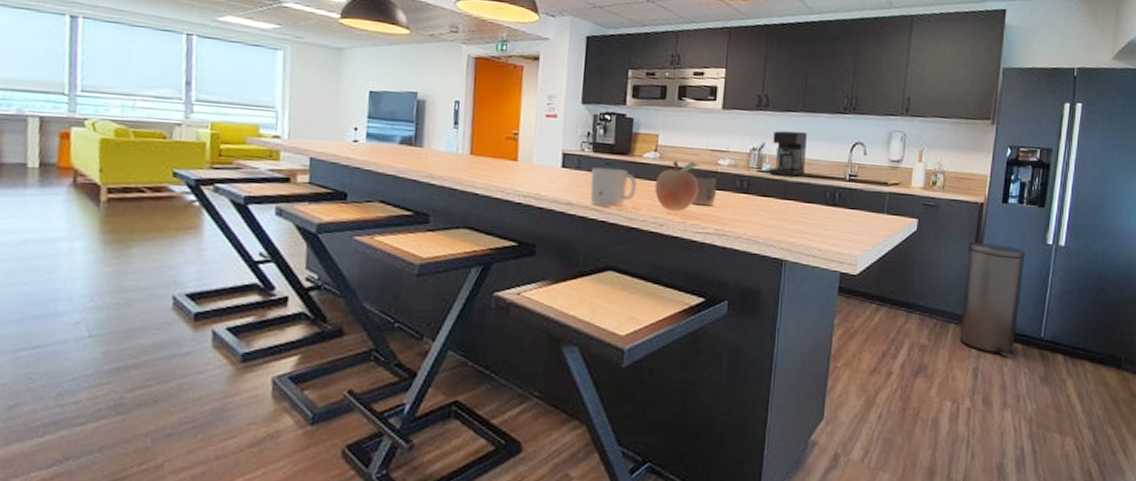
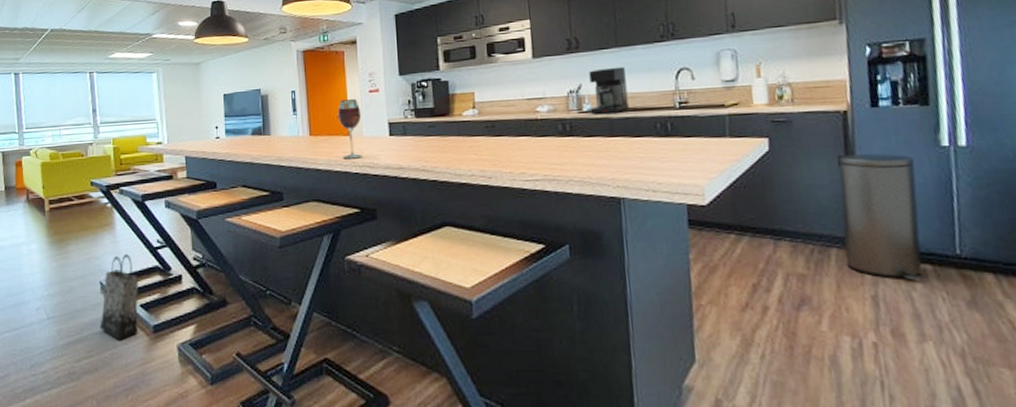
shopping bag: none [166,265,229,370] -> present [99,253,139,342]
wineglass: none [506,120,534,188] -> present [337,99,362,159]
mug: present [590,167,637,208] -> none [417,130,461,167]
fruit: present [654,161,700,211] -> none [478,112,522,163]
cup: present [692,176,717,206] -> none [516,125,540,154]

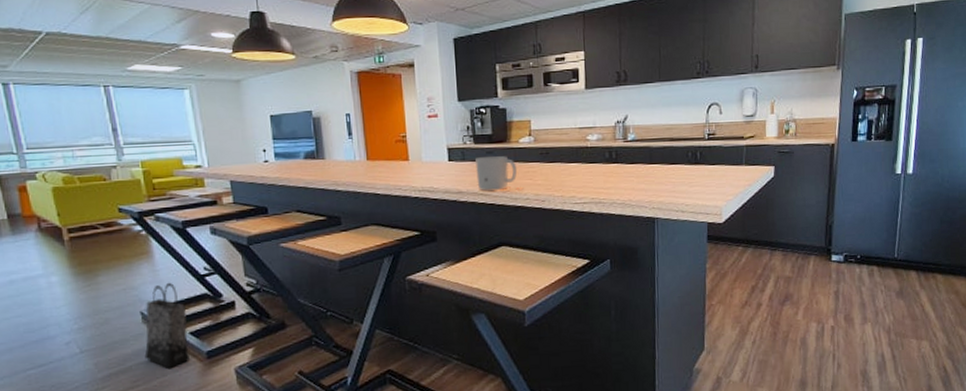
wineglass: present [337,99,362,159] -> none [395,124,421,184]
mug: none [417,130,461,167] -> present [475,156,518,192]
coffee maker: present [589,66,629,114] -> none [633,100,667,144]
pedal bin: present [837,153,924,281] -> none [820,179,877,278]

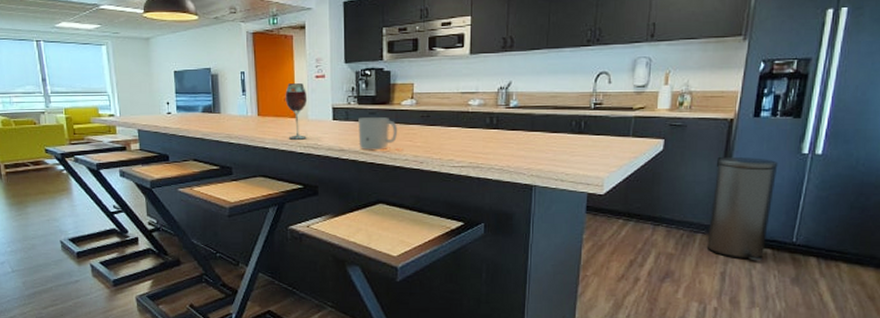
shopping bag: present [144,282,189,370] -> none [62,216,99,293]
wineglass: none [395,124,421,184] -> present [285,83,308,140]
pedal bin: none [820,179,877,278] -> present [706,157,778,261]

